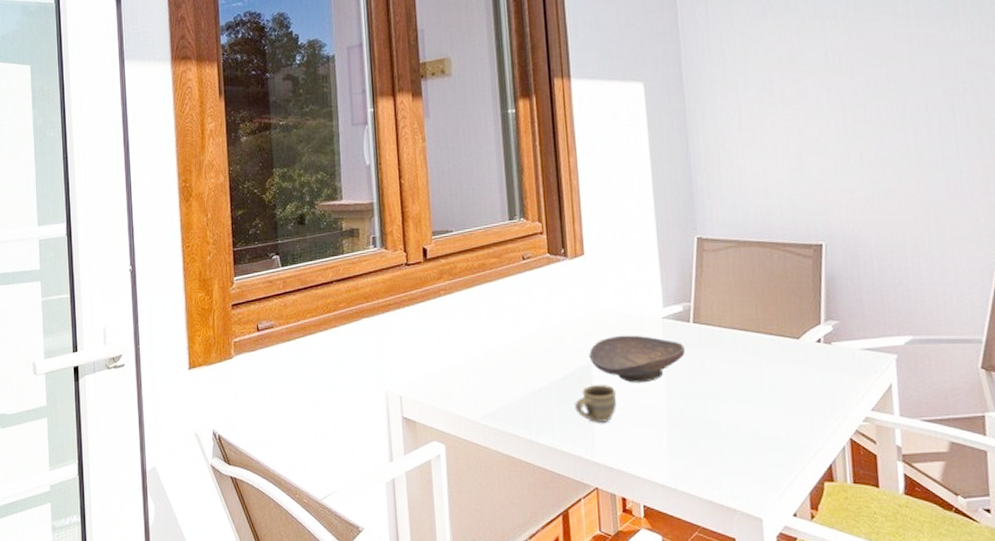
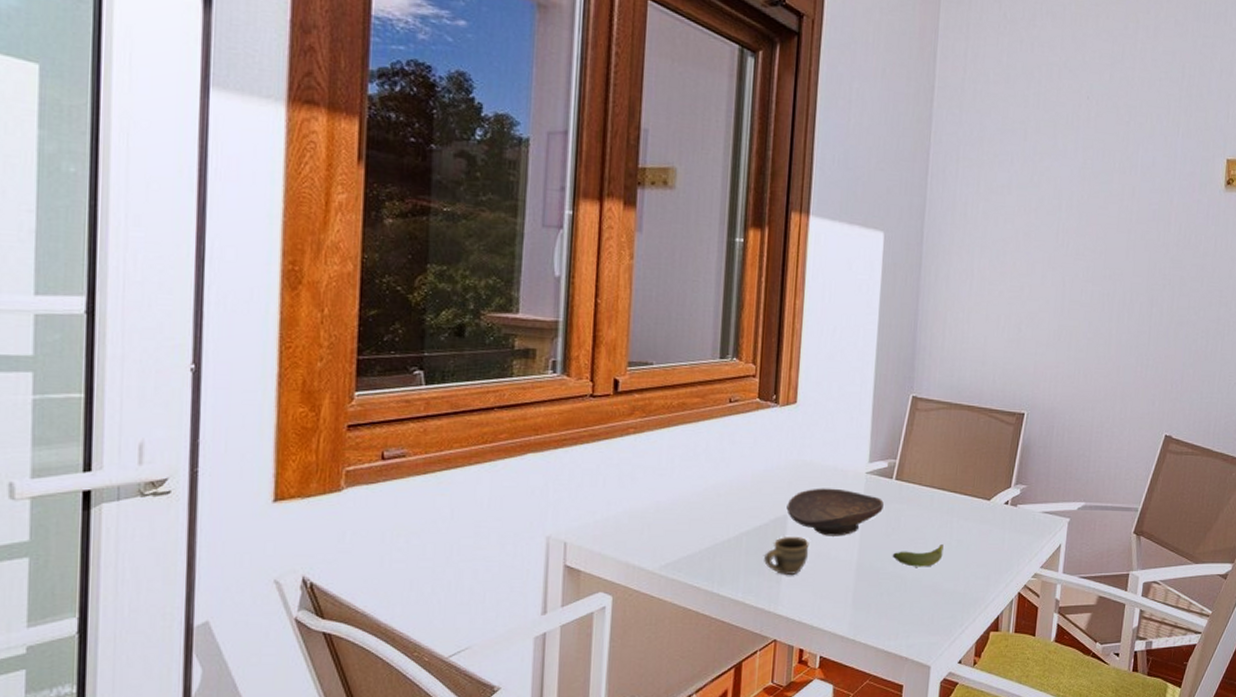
banana: none [701,388,757,412] -> present [892,545,944,567]

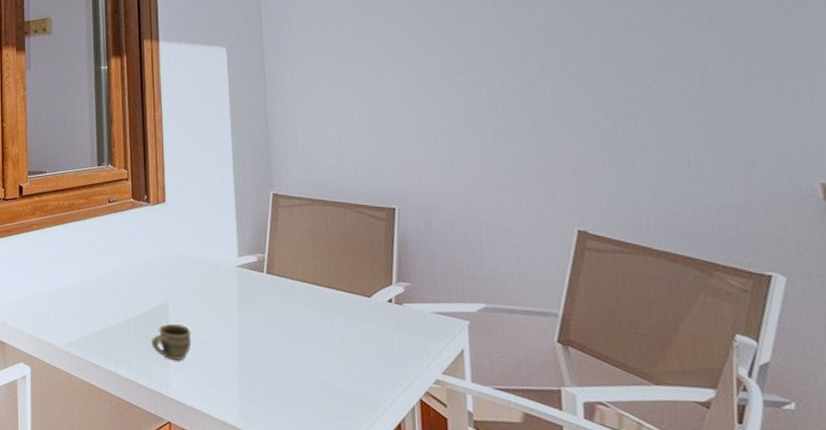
decorative bowl: present [786,488,884,536] -> none [166,279,258,326]
banana: present [892,545,944,567] -> none [273,341,327,363]

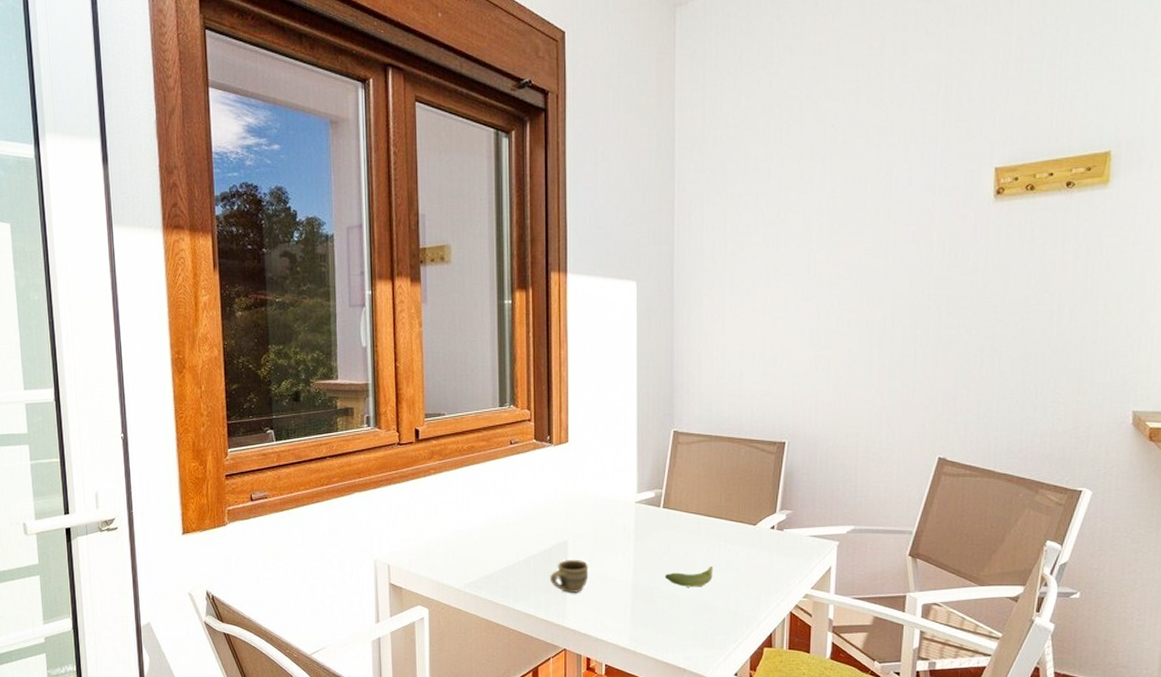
banana: none [273,341,327,363] -> present [664,567,713,587]

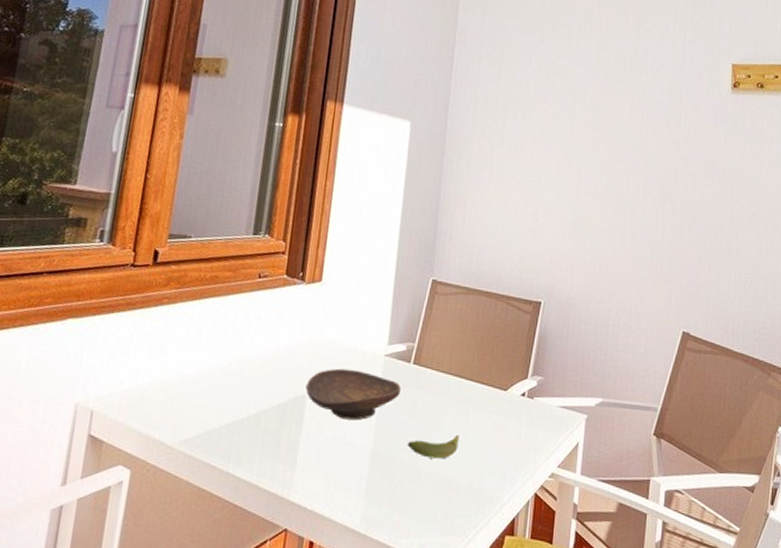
cup: present [550,560,589,593] -> none [280,418,326,459]
decorative bowl: none [566,516,653,559] -> present [305,368,401,421]

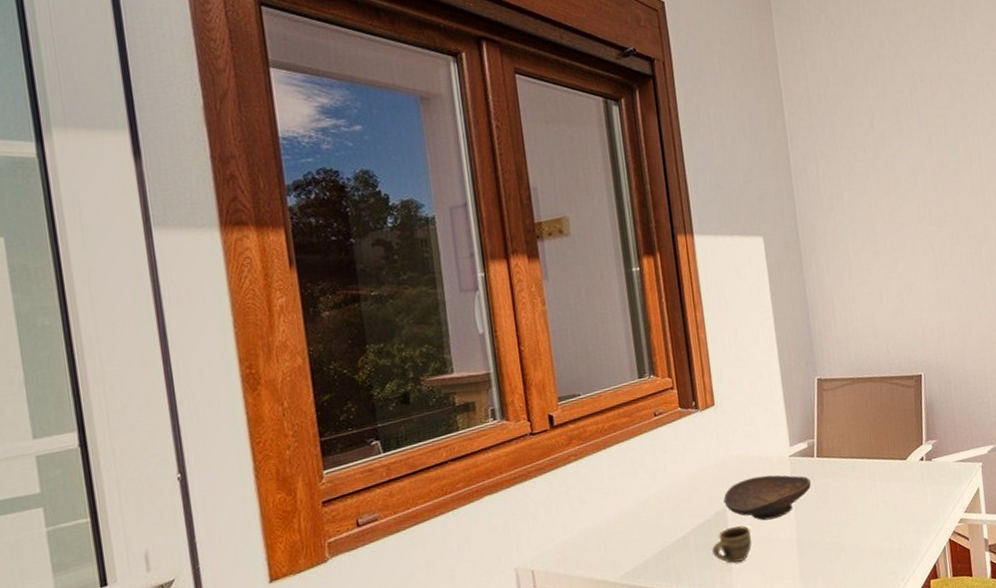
cup: none [280,418,326,459] -> present [712,526,752,563]
banana: present [407,435,459,459] -> none [827,508,874,534]

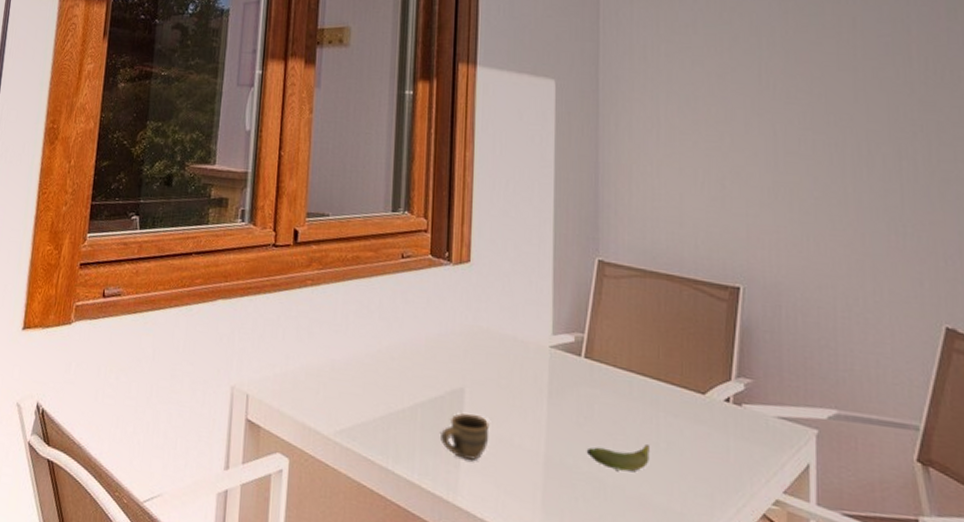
decorative bowl: present [723,475,811,521] -> none [463,359,572,420]
banana: none [827,508,874,534] -> present [586,445,649,471]

